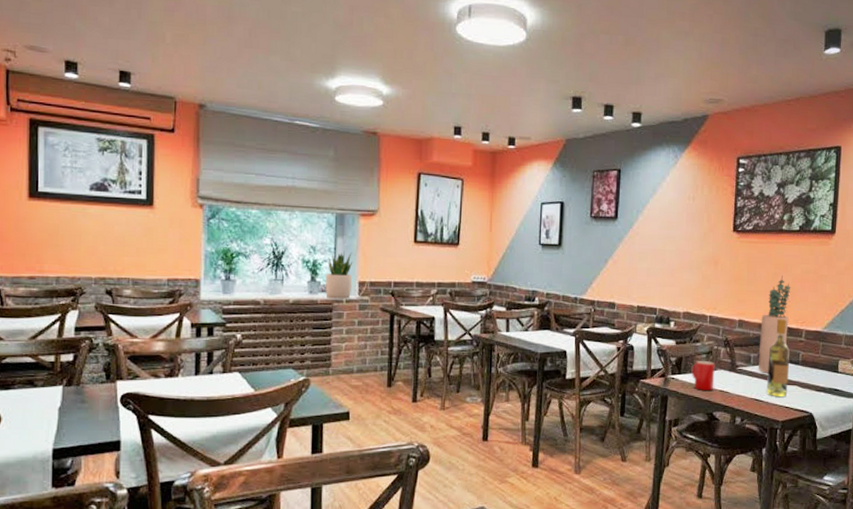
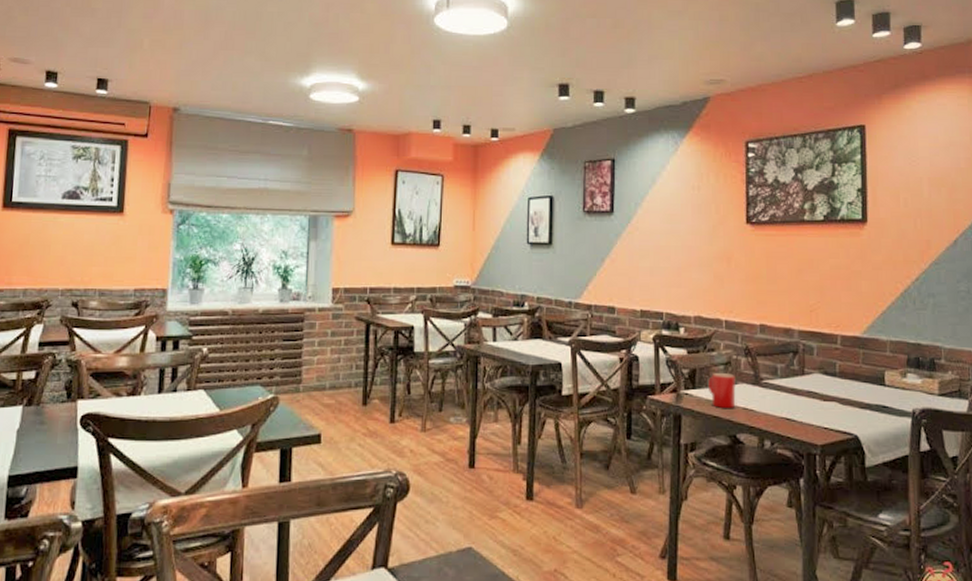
planter: present [325,250,353,299] -> none [297,255,327,308]
vase: present [758,275,791,374] -> none [786,272,820,388]
bottle: present [767,319,791,398] -> none [798,323,825,416]

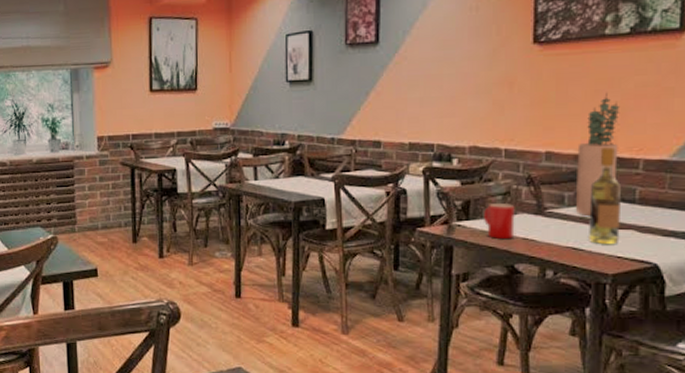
vase: none [786,272,820,388] -> present [575,92,620,217]
bottle: none [798,323,825,416] -> present [589,147,622,245]

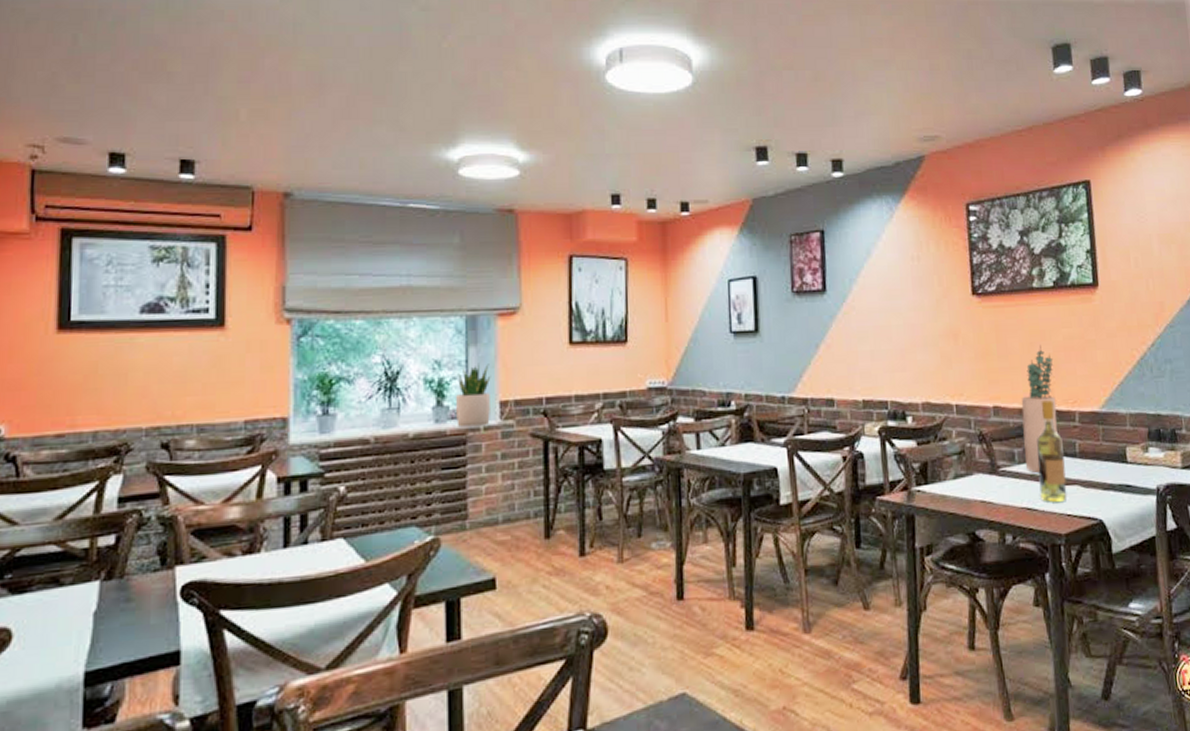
planter: none [65,106,91,156] -> present [456,362,491,427]
cup: present [484,204,515,240] -> none [942,463,973,505]

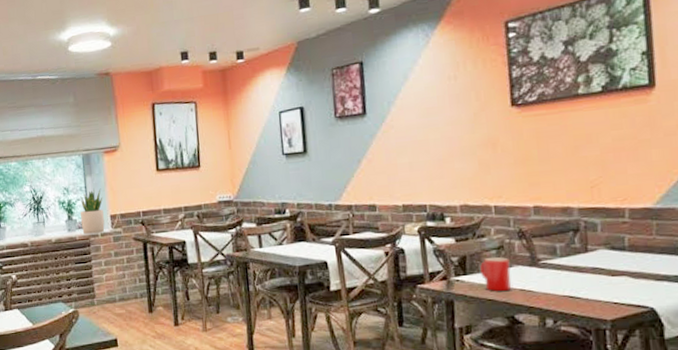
cup: none [942,463,973,505] -> present [480,257,512,292]
vase: present [1021,344,1058,474] -> none [563,147,605,266]
bottle: present [1037,400,1068,503] -> none [580,199,614,292]

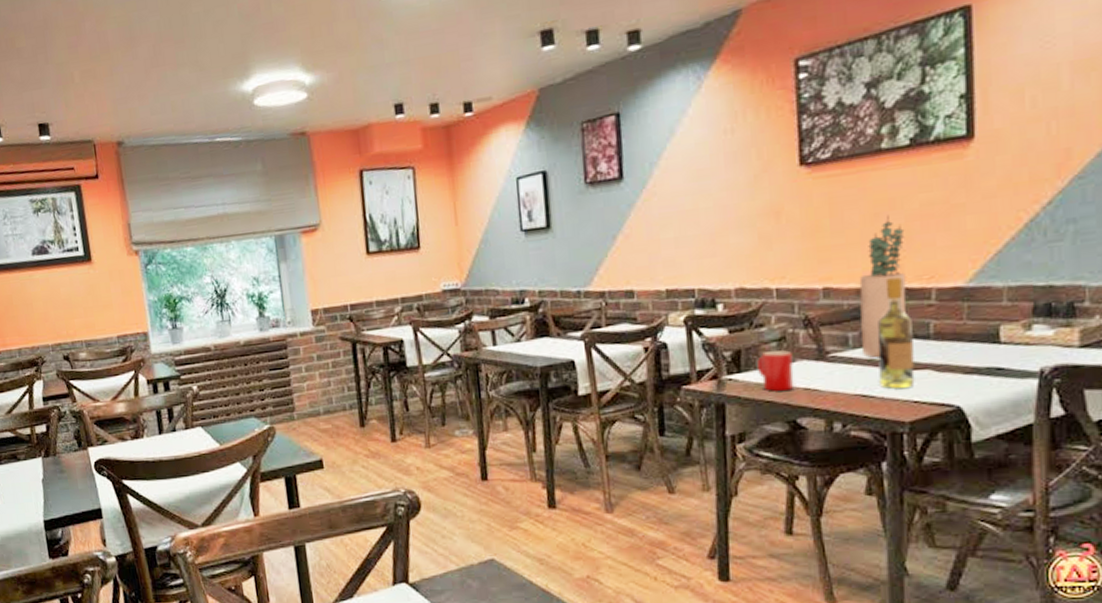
planter: present [80,188,105,234] -> none [273,277,305,334]
vase: none [563,147,605,266] -> present [859,215,907,359]
bottle: none [580,199,614,292] -> present [877,277,915,389]

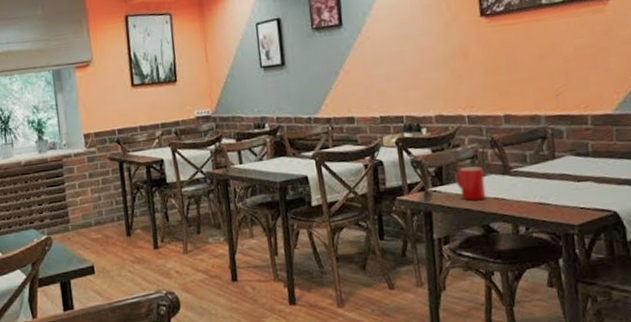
vase: present [859,215,907,359] -> none [531,56,569,173]
bottle: present [877,277,915,389] -> none [548,106,581,198]

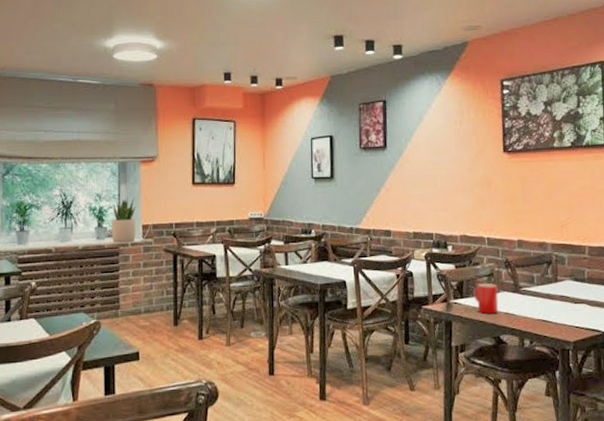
planter: none [51,105,78,155] -> present [112,196,136,243]

